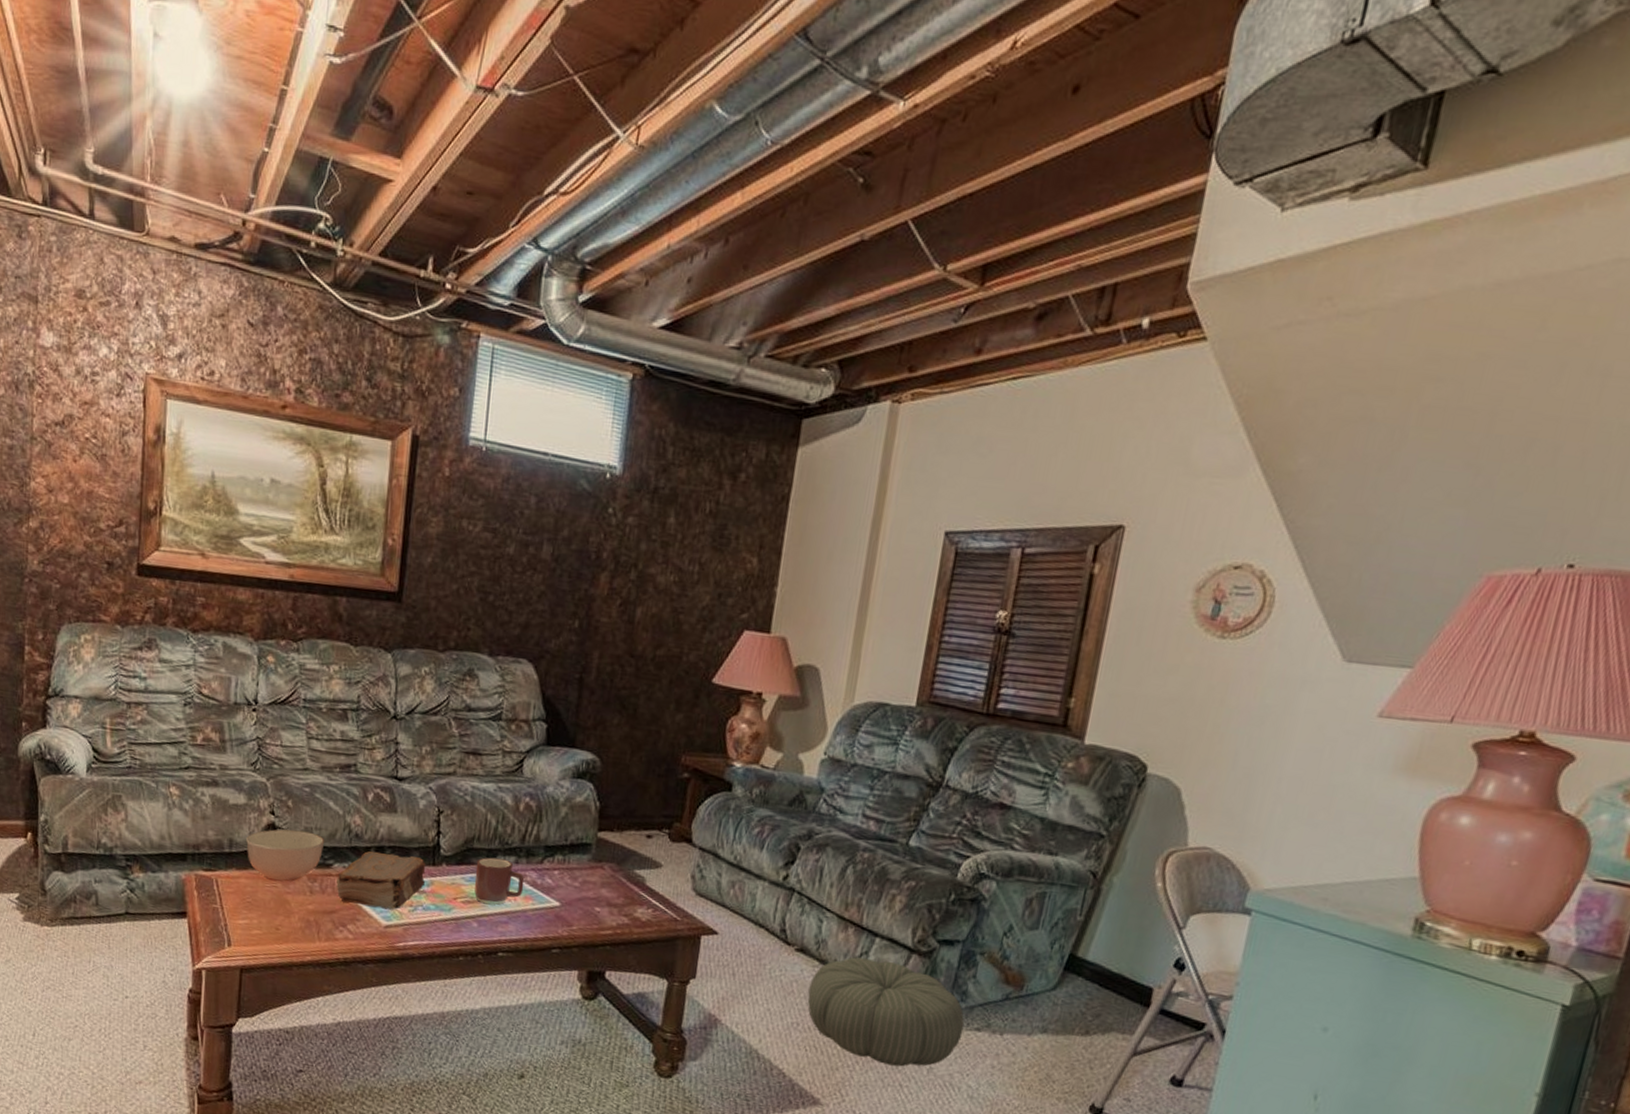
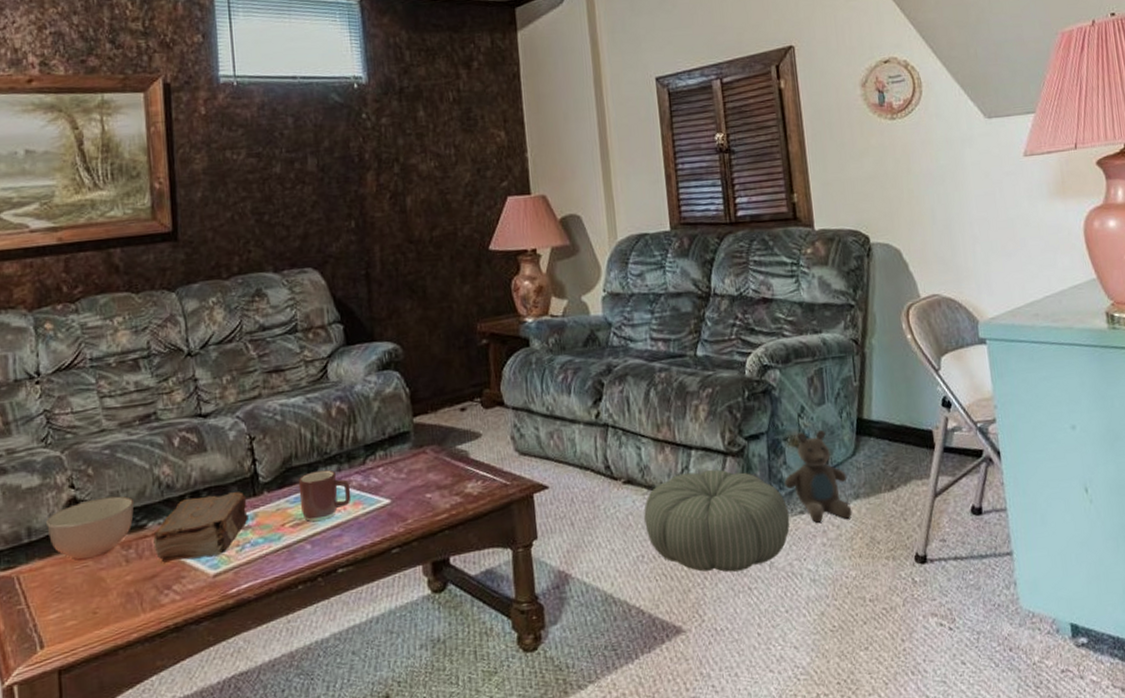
stuffed animal: none [967,950,1040,1050] -> present [784,429,852,523]

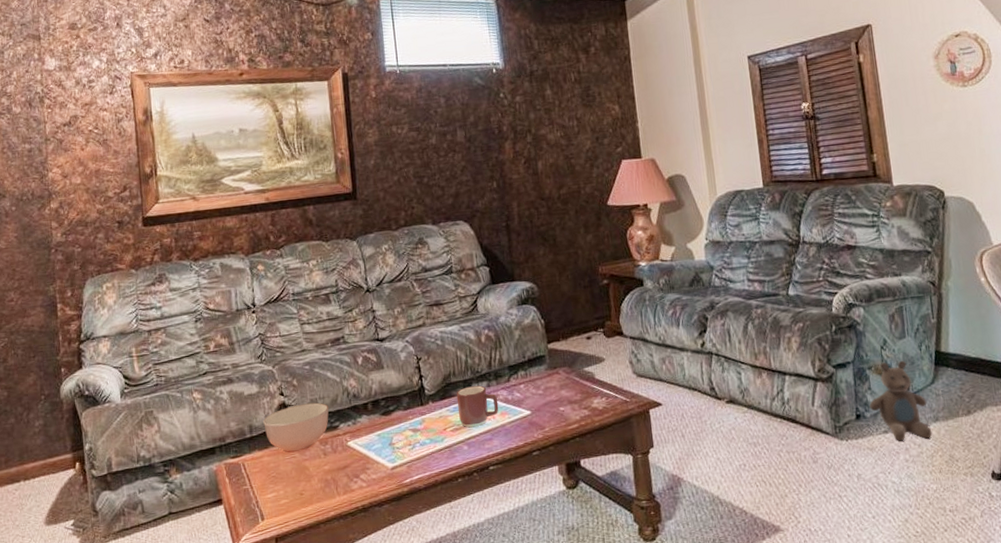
book: present [153,492,248,563] -> none [344,402,418,457]
pouf: present [644,469,790,573] -> none [745,393,875,482]

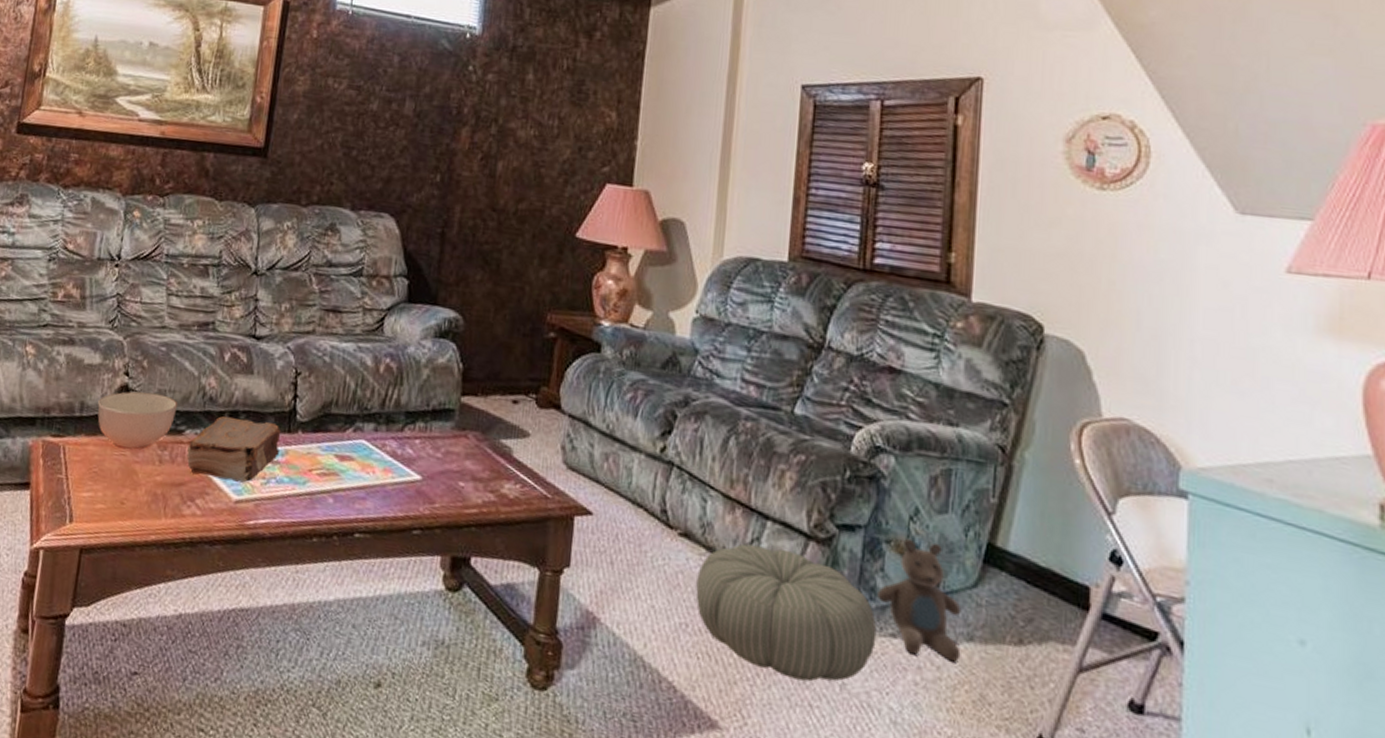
book: none [344,402,418,457] -> present [187,416,280,483]
mug: present [456,385,499,427] -> none [330,423,384,478]
pouf: none [745,393,875,482] -> present [696,543,877,682]

